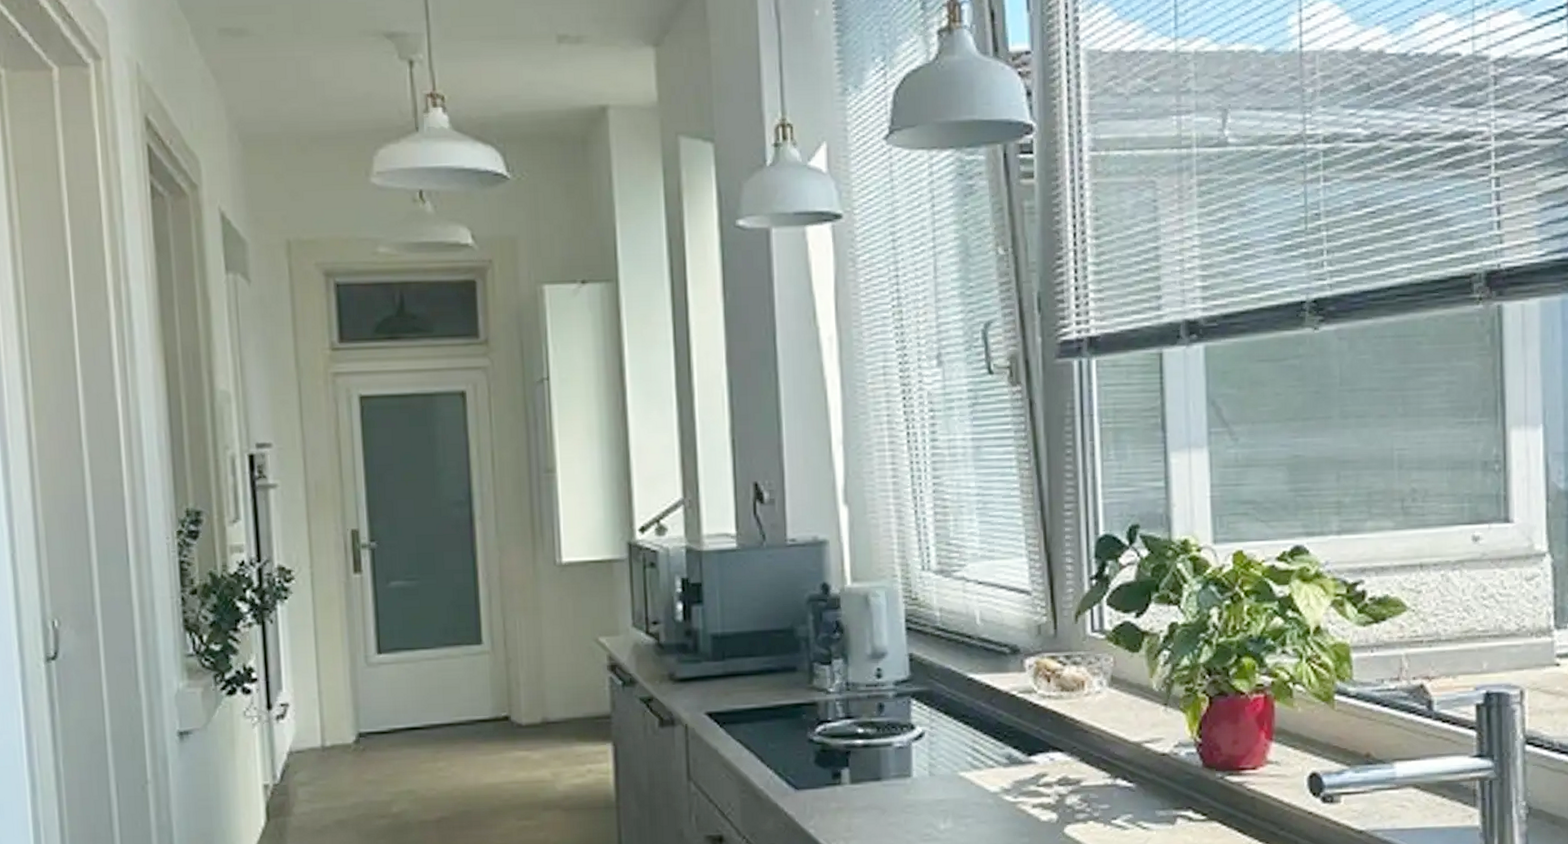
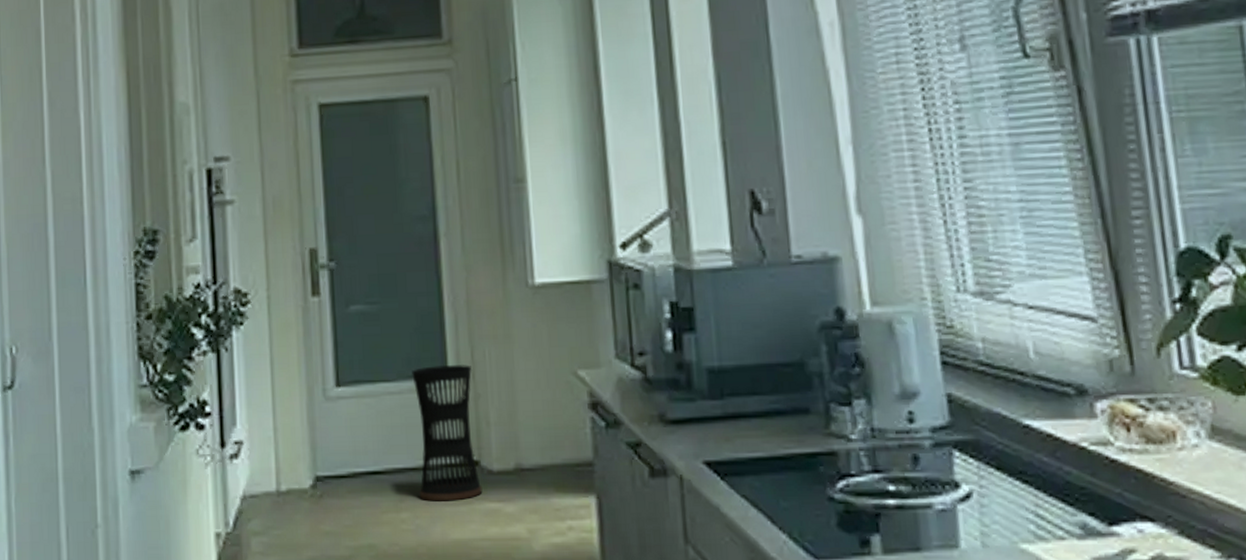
umbrella stand: none [447,633,512,752] -> present [411,364,483,502]

